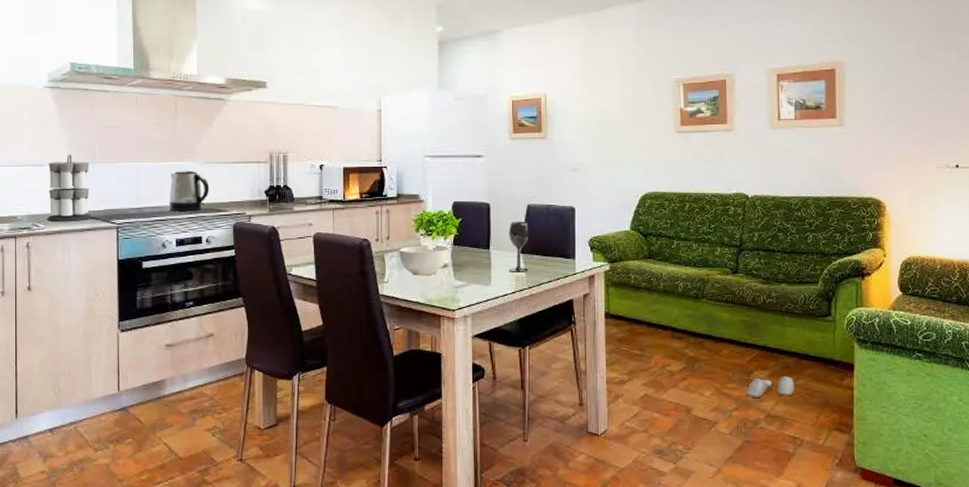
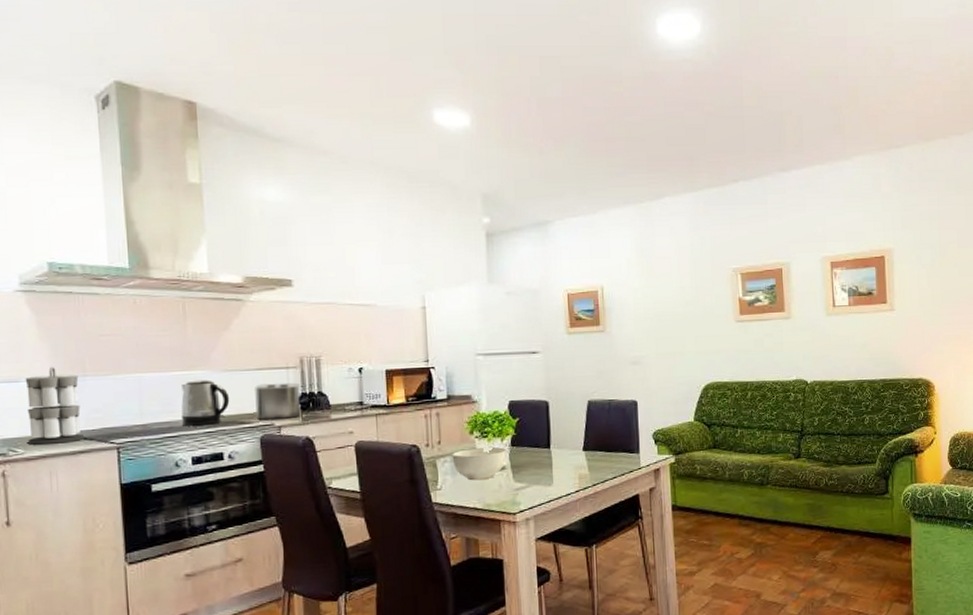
toaster: none [231,176,269,209] -> present [255,382,301,420]
wine glass: present [508,221,529,272] -> none [569,417,591,471]
slippers: present [746,376,795,399] -> none [812,554,858,579]

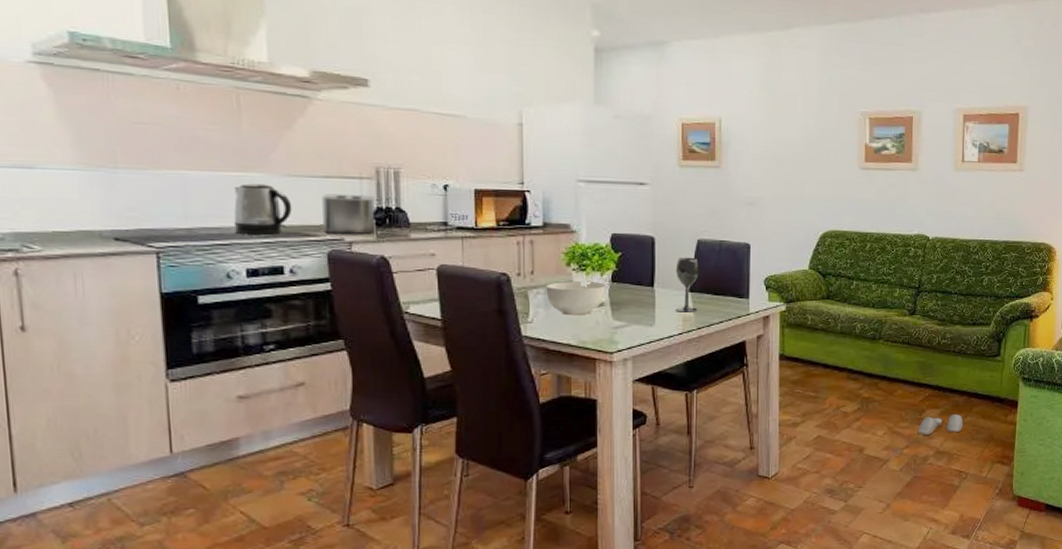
spice rack: present [25,366,85,445] -> none [41,153,117,243]
wine glass: none [569,417,591,471] -> present [675,257,699,312]
slippers: none [812,554,858,579] -> present [917,414,964,436]

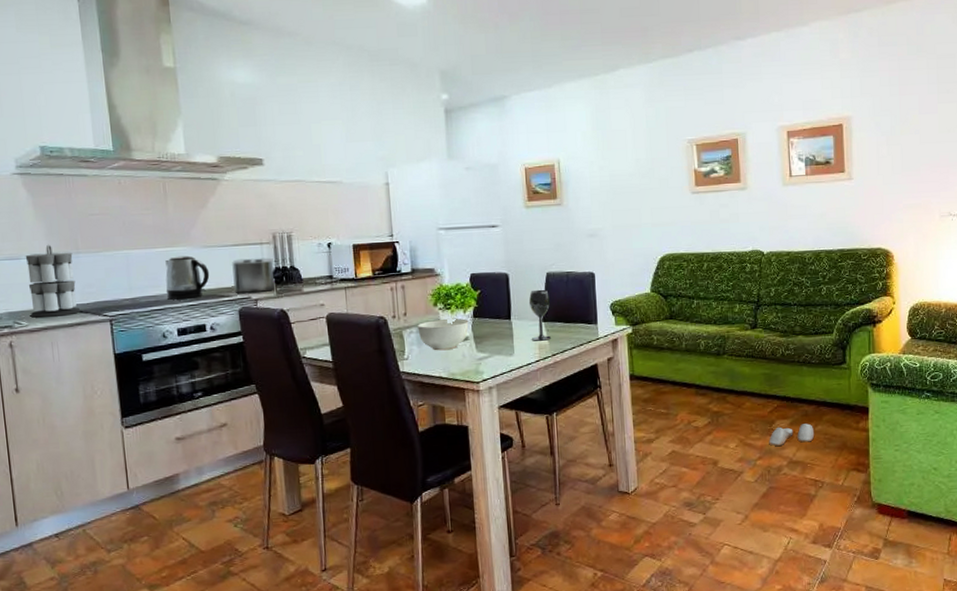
spice rack: none [41,153,117,243] -> present [25,244,81,318]

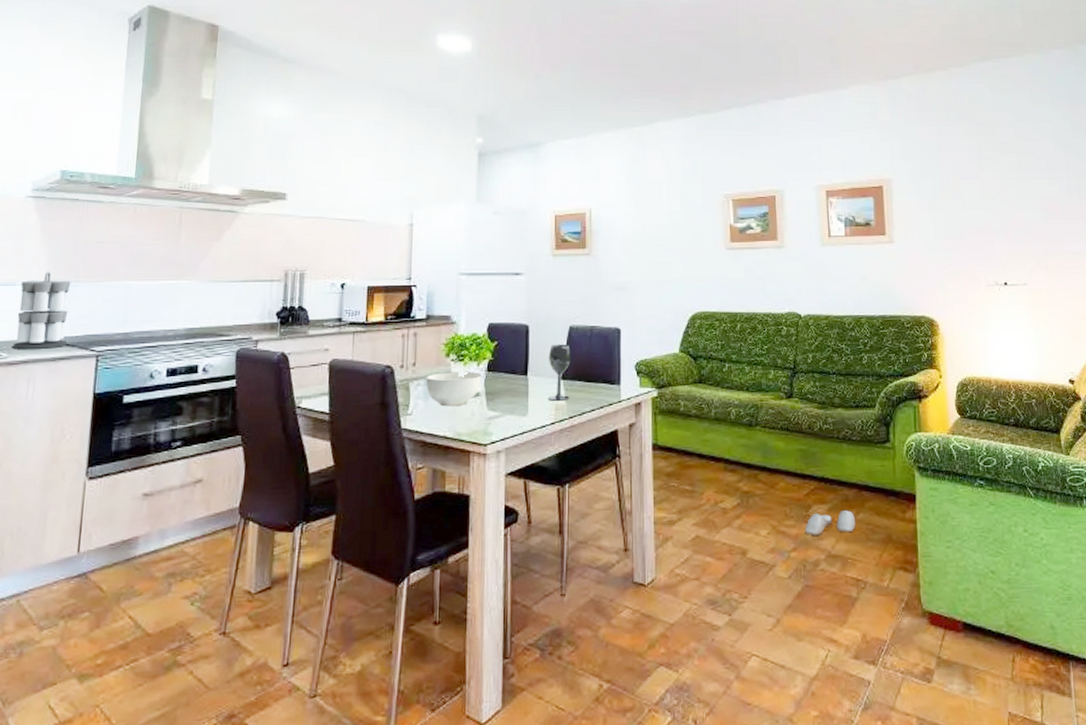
kettle: present [165,255,210,300] -> none [161,290,212,336]
toaster: present [232,257,275,293] -> none [235,296,282,333]

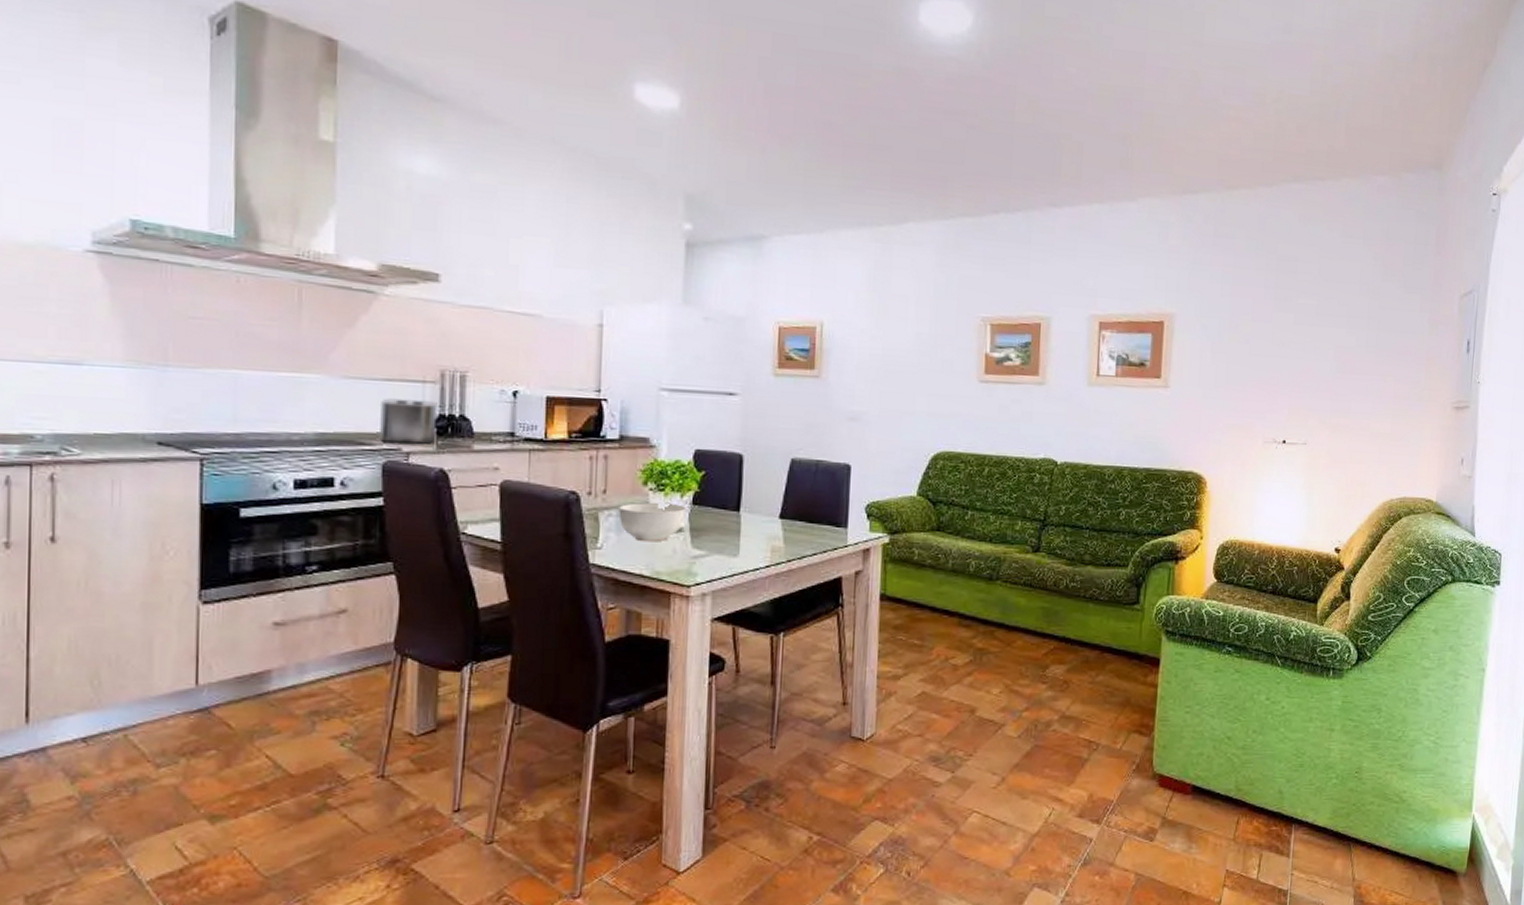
spice rack: present [12,271,71,349] -> none [85,349,161,447]
toaster: none [235,296,282,333] -> present [380,398,438,444]
wine glass: present [548,344,571,401] -> none [764,478,792,542]
slippers: present [804,510,856,537] -> none [1039,672,1095,697]

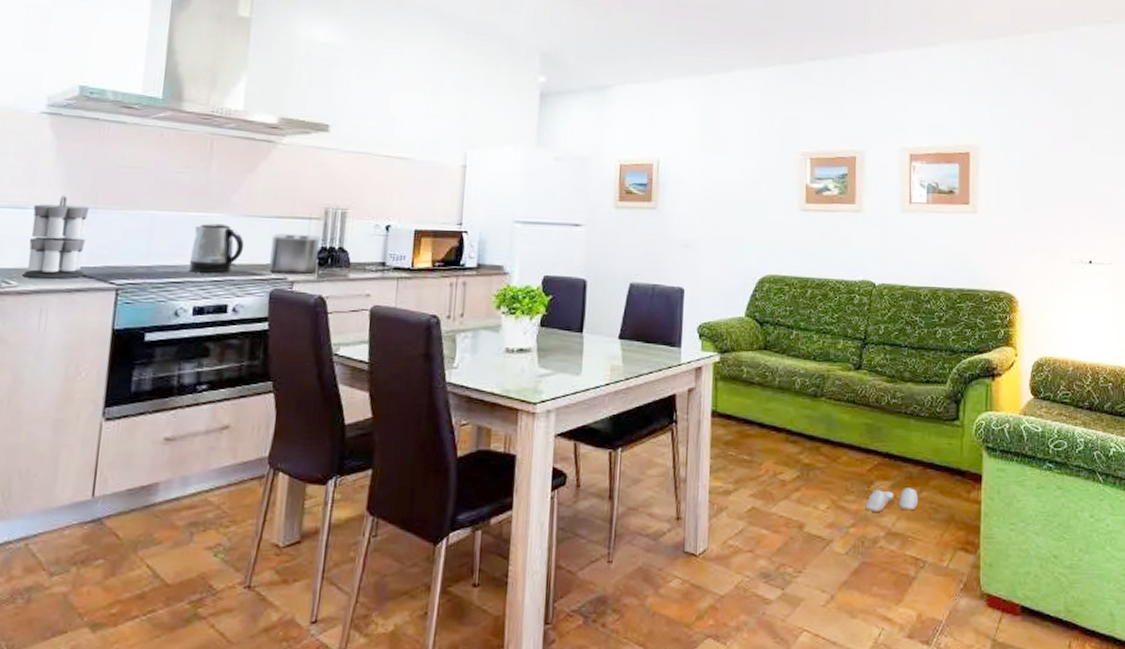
spice rack: none [85,349,161,447] -> present [22,195,90,279]
kettle: none [284,385,348,442] -> present [188,223,244,273]
bowl: present [618,502,686,542] -> none [474,324,534,362]
slippers: none [1039,672,1095,697] -> present [865,488,919,513]

